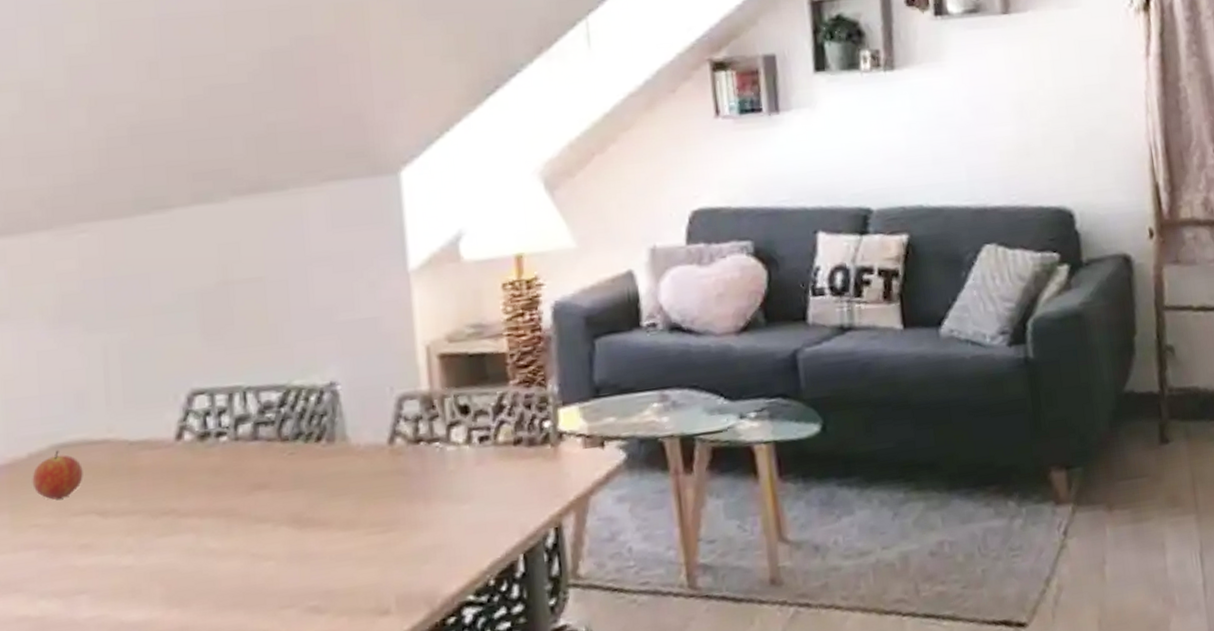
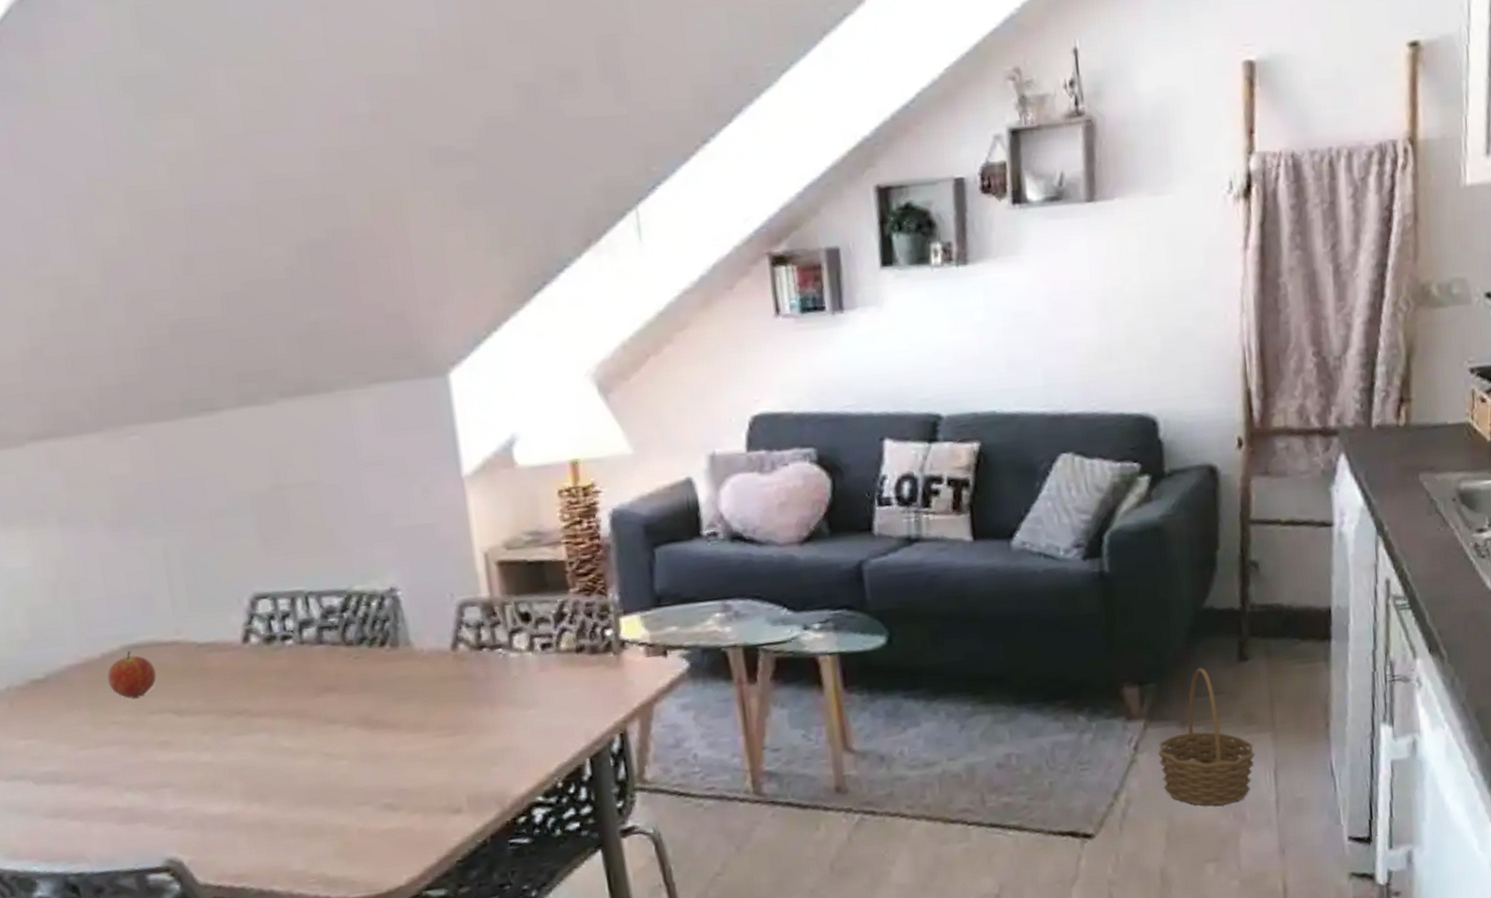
basket: none [1087,451,1181,591] -> present [1158,667,1255,806]

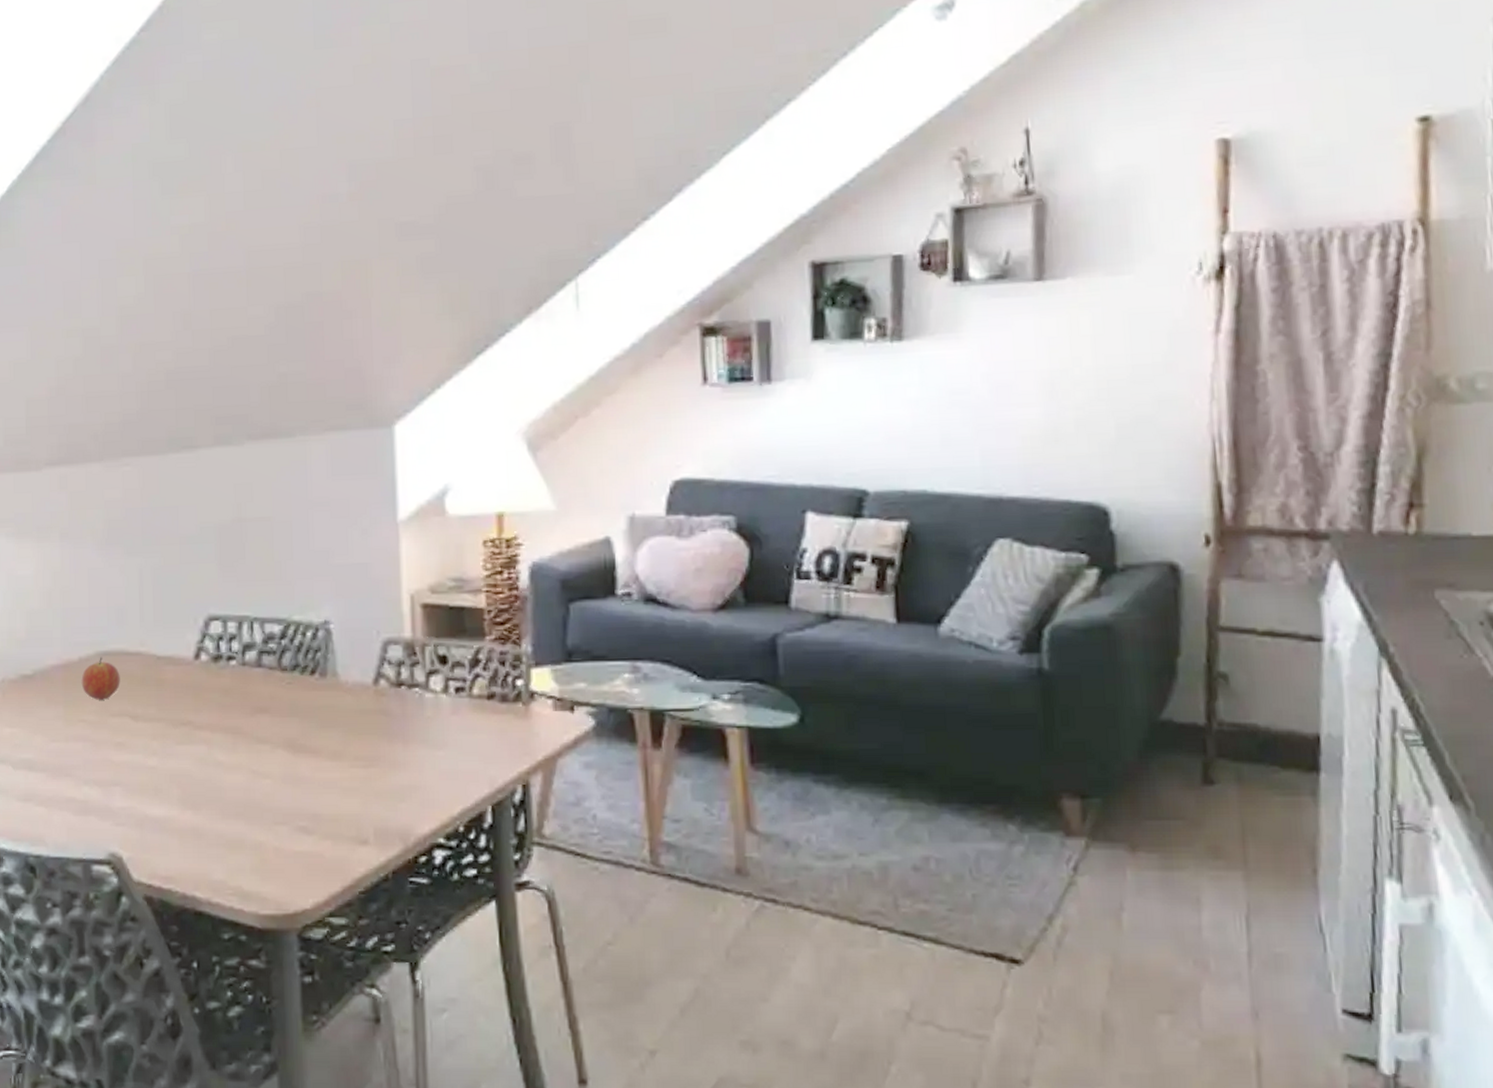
basket: present [1158,667,1255,806] -> none [1102,787,1222,948]

